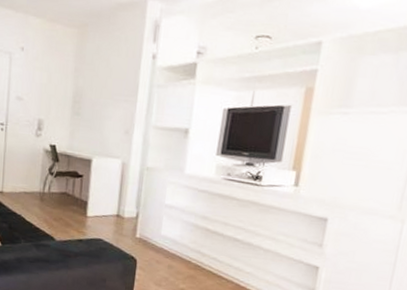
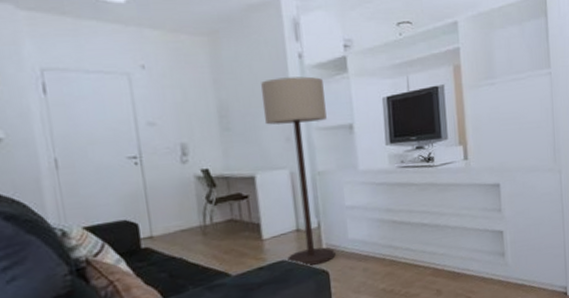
floor lamp: none [104,74,170,251] -> present [261,76,336,267]

